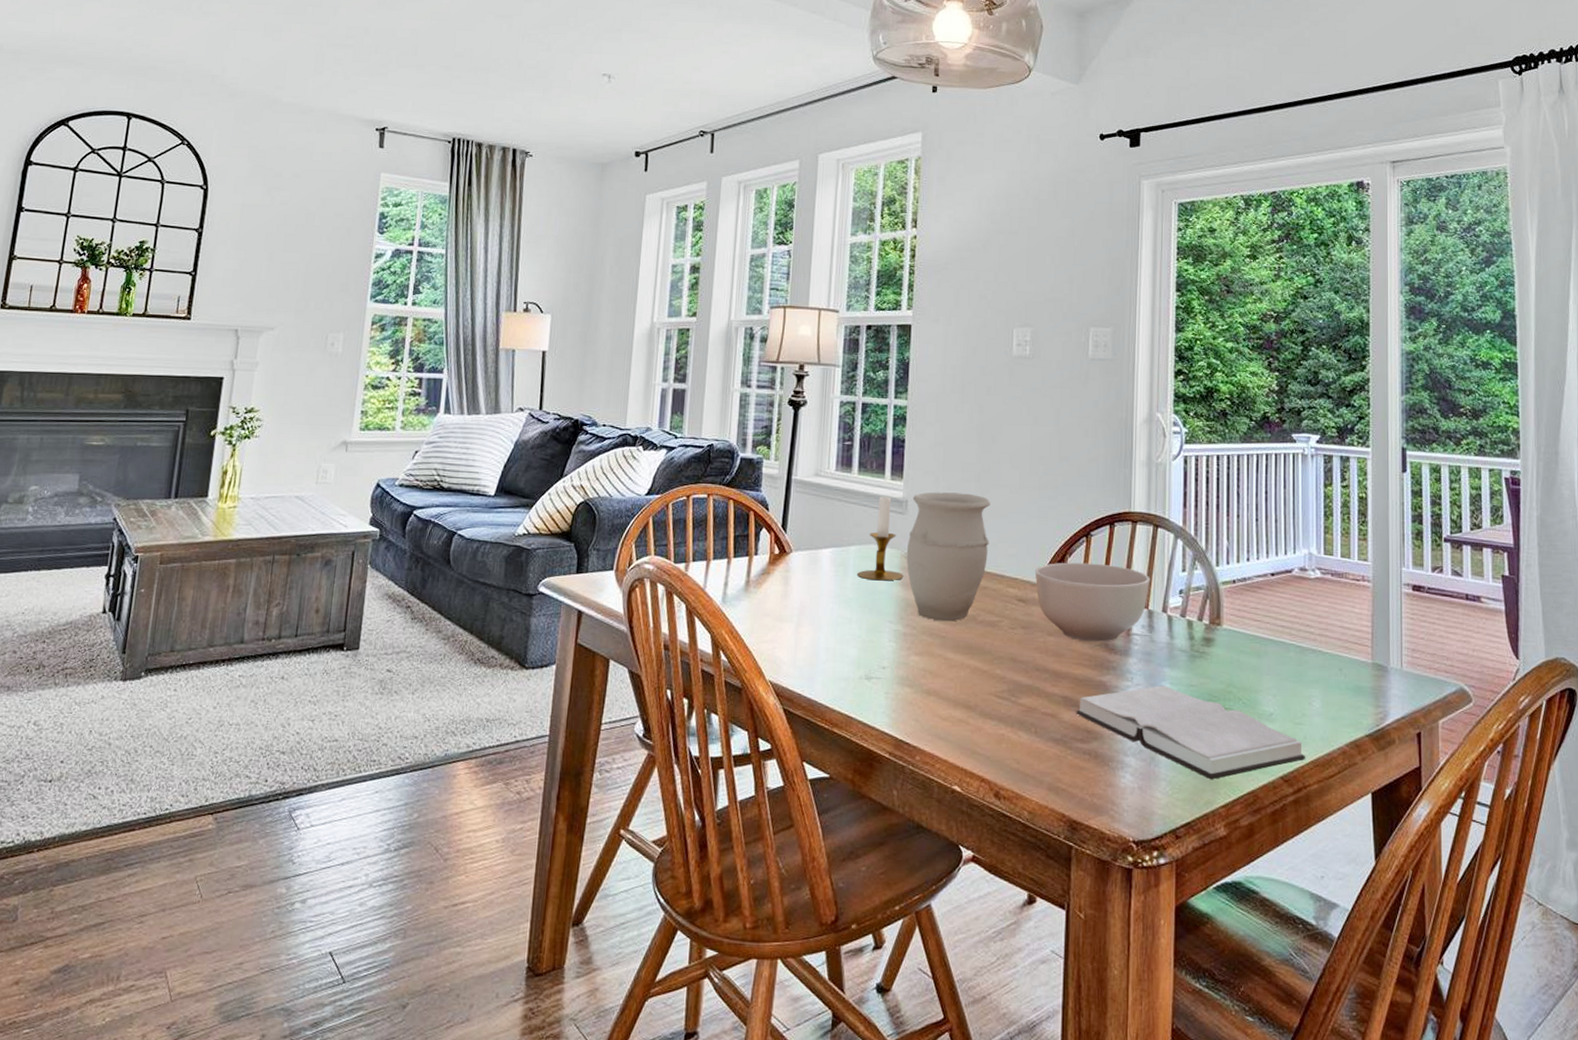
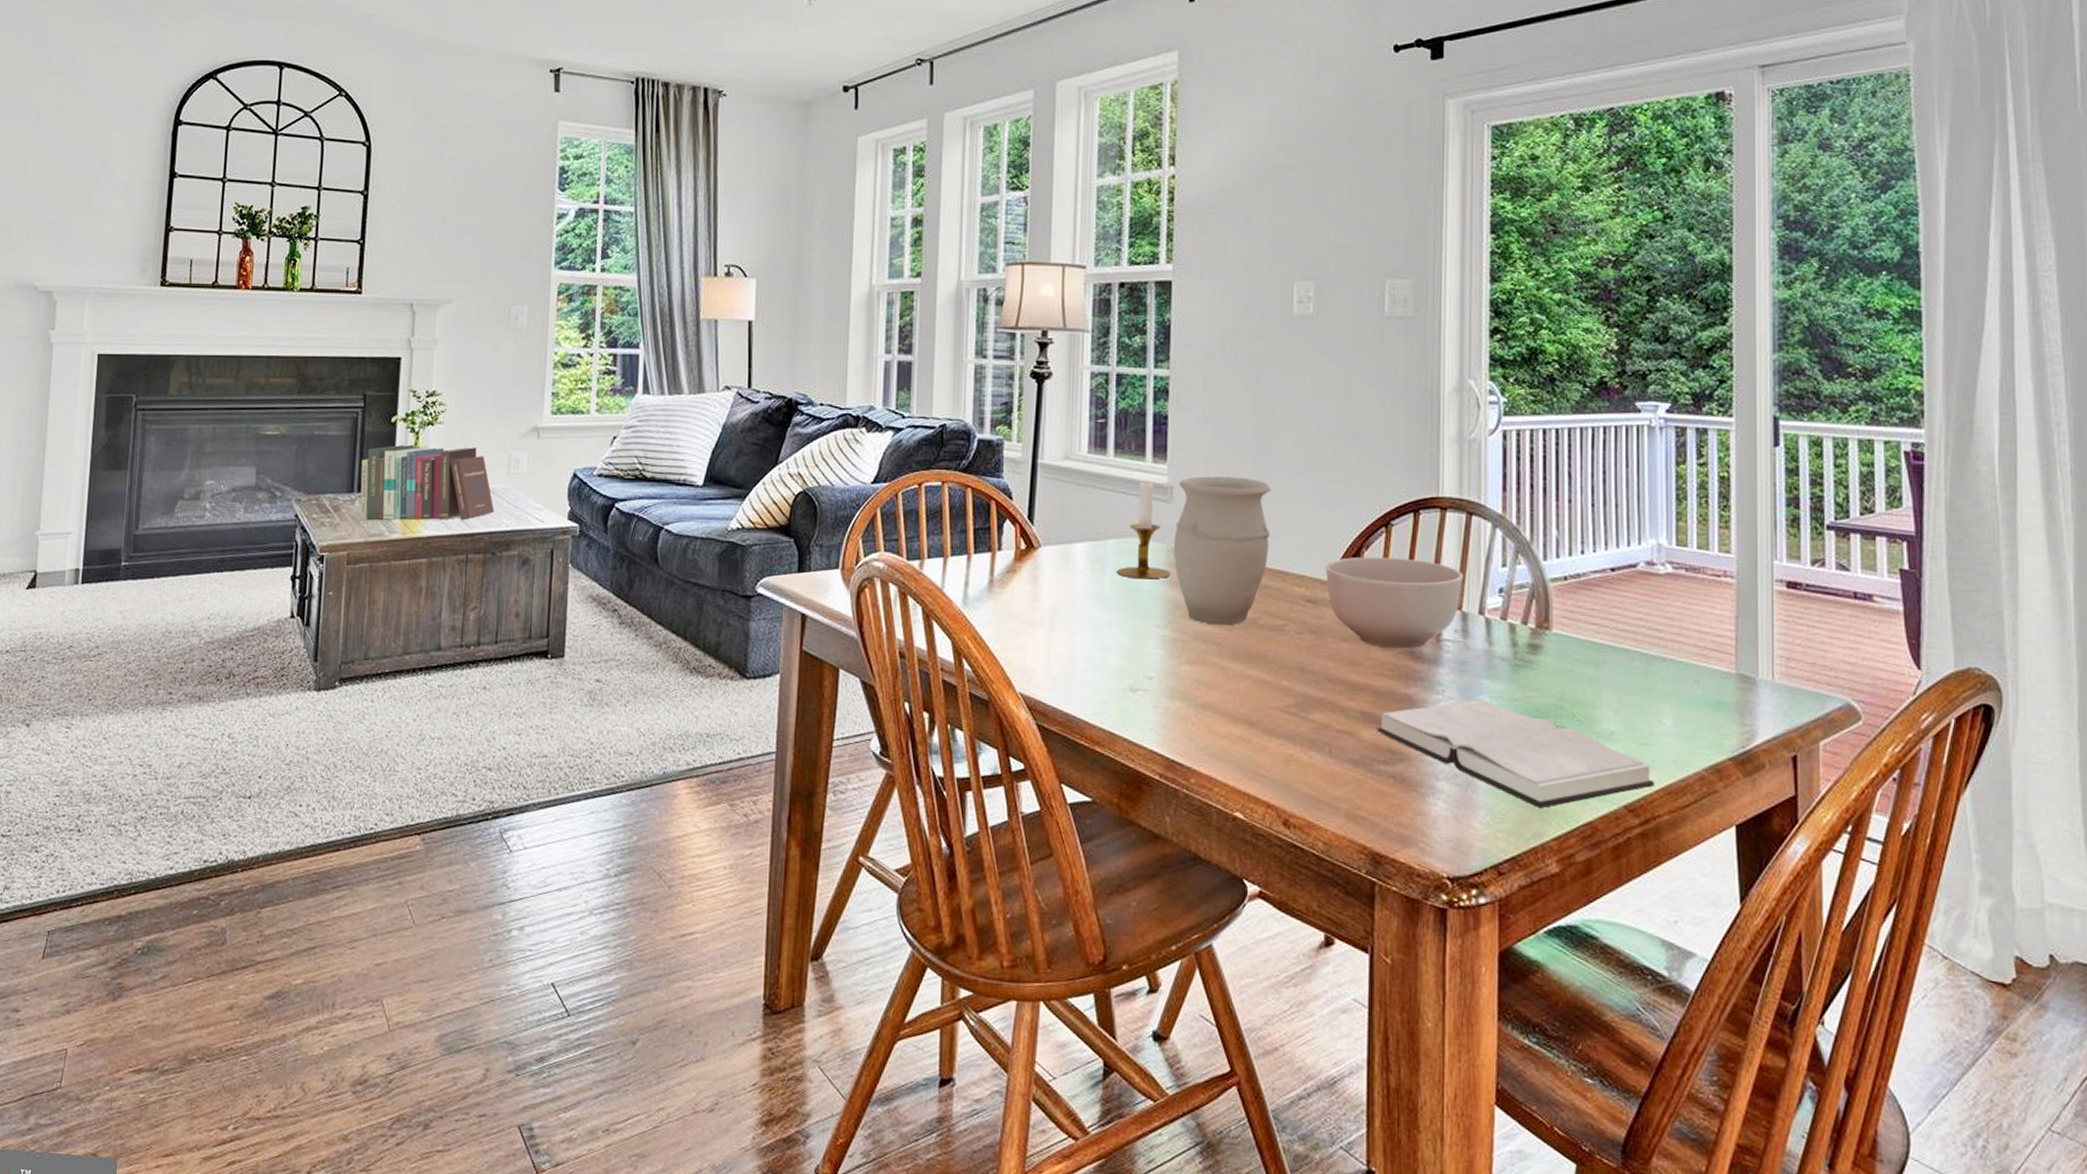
books: none [175,455,302,525] -> present [359,444,494,521]

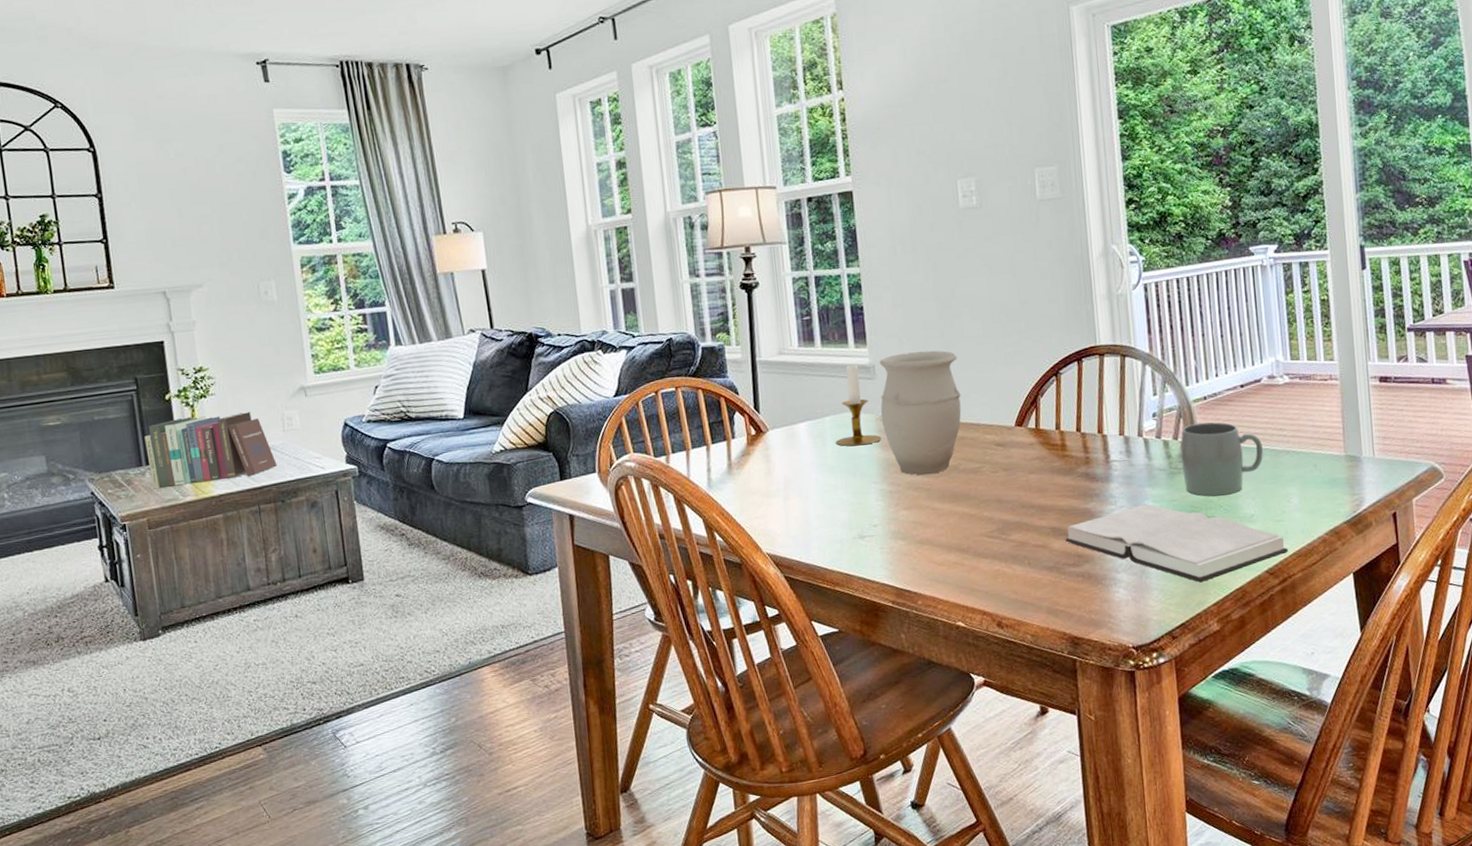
bowl: present [1325,556,1464,649] -> none [1009,399,1123,474]
mug: none [1529,607,1632,703] -> present [1180,422,1263,497]

